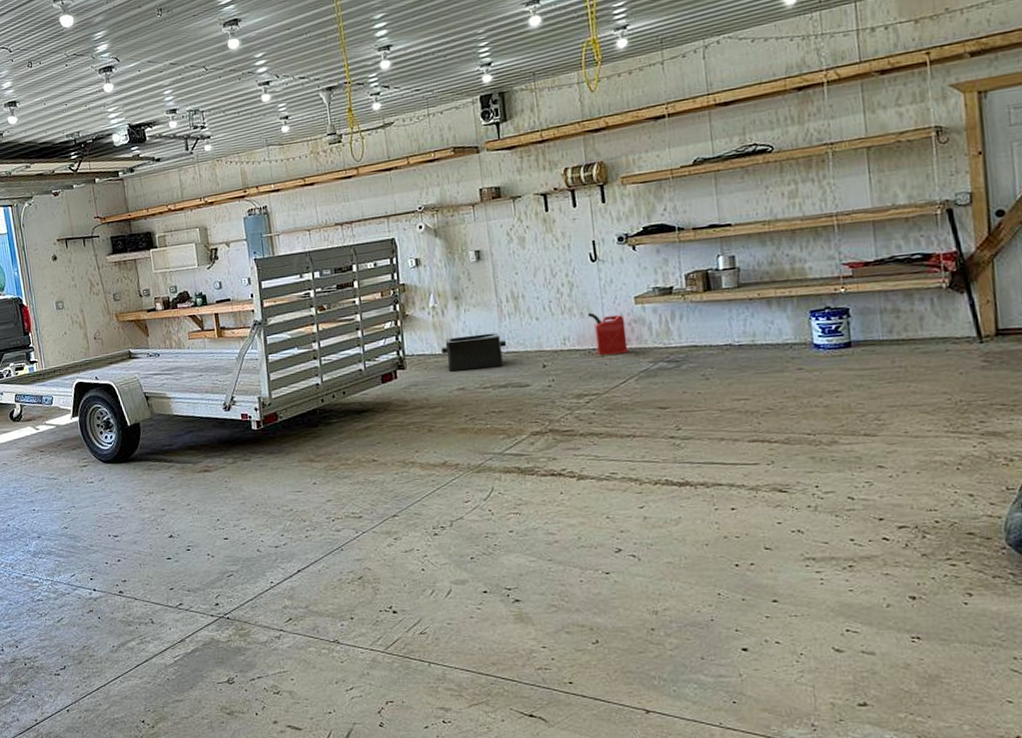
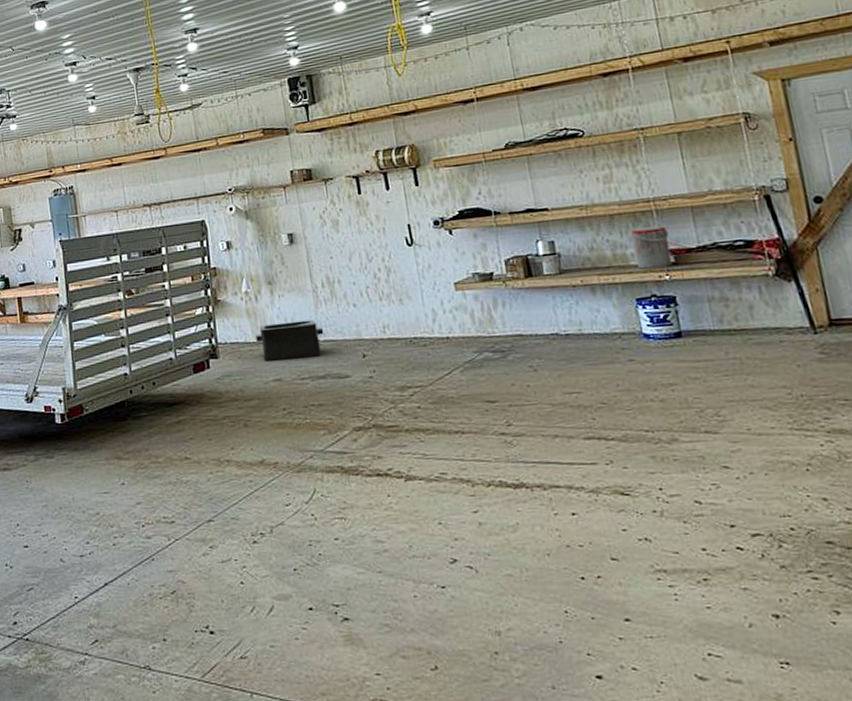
fuel can: present [587,312,628,356] -> none [406,299,451,345]
paint can: none [811,240,849,283] -> present [631,226,673,269]

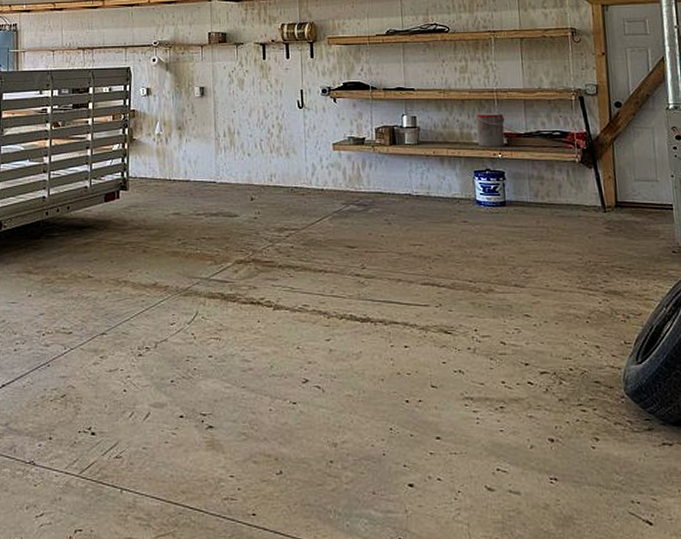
cooler: present [255,319,324,363] -> none [162,164,221,198]

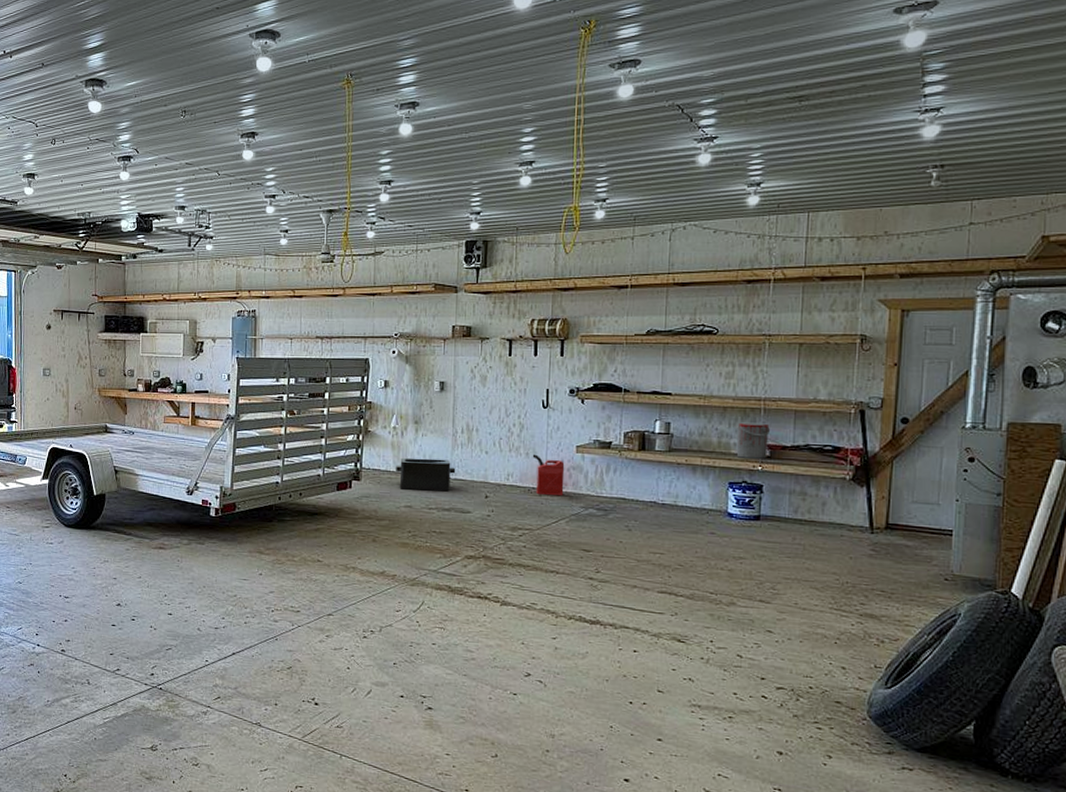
cooler: none [162,164,221,198] -> present [396,457,456,492]
fuel can: none [292,154,325,194] -> present [532,454,565,496]

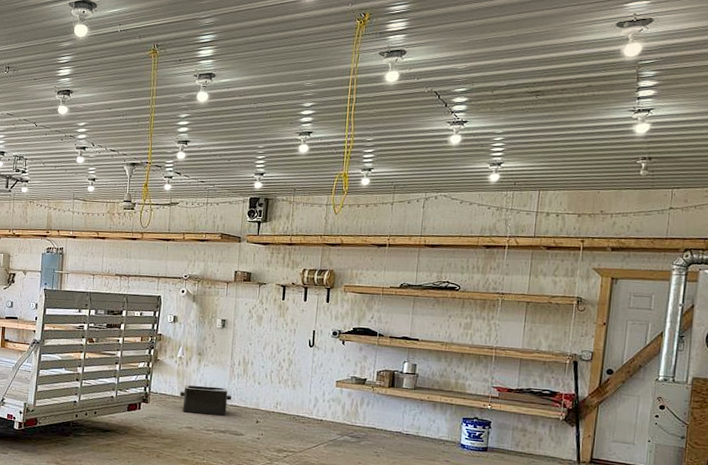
fuel can: present [532,454,565,496] -> none [298,386,326,424]
paint can: present [737,422,770,460] -> none [471,367,499,400]

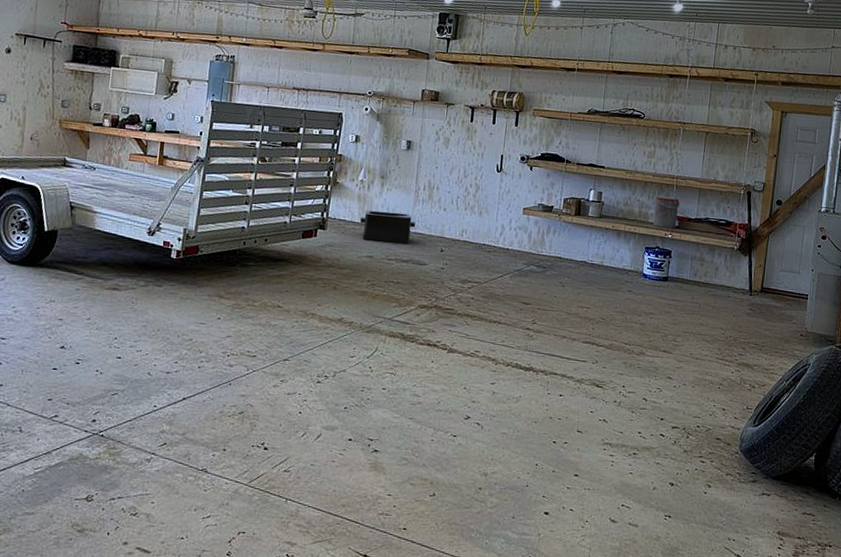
paint can: none [471,367,499,400] -> present [653,196,680,229]

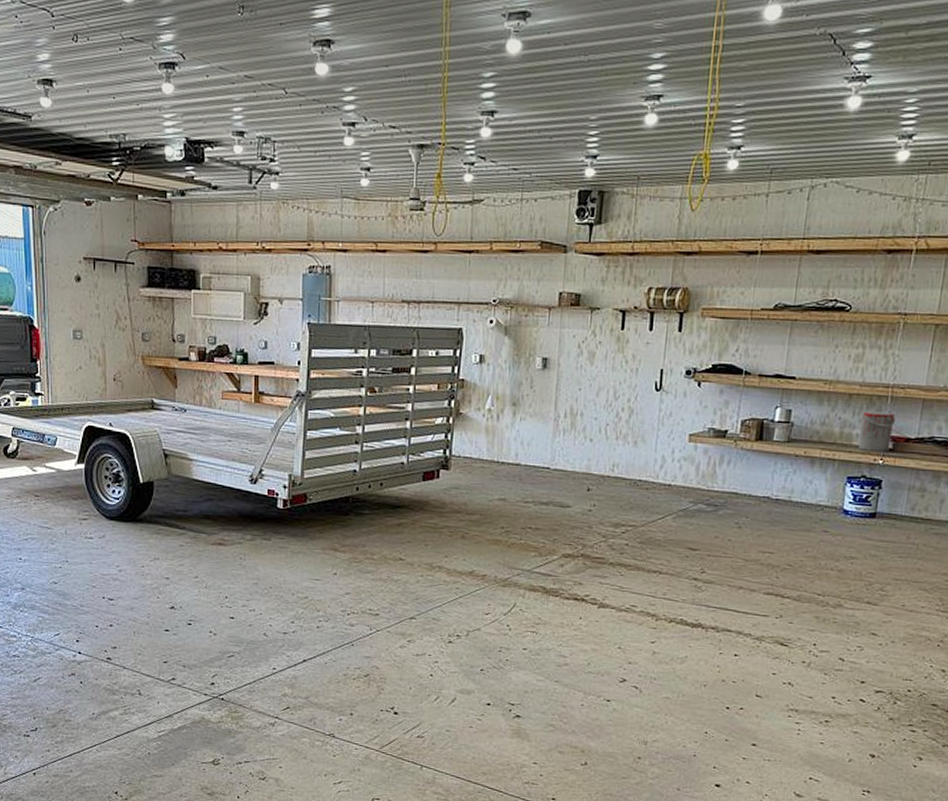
cooler: present [360,210,416,244] -> none [489,444,557,484]

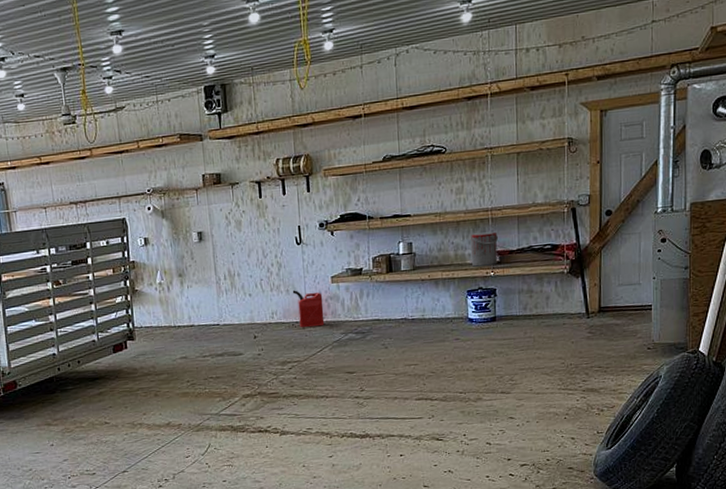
fuel can: none [640,443,676,490] -> present [292,290,325,328]

